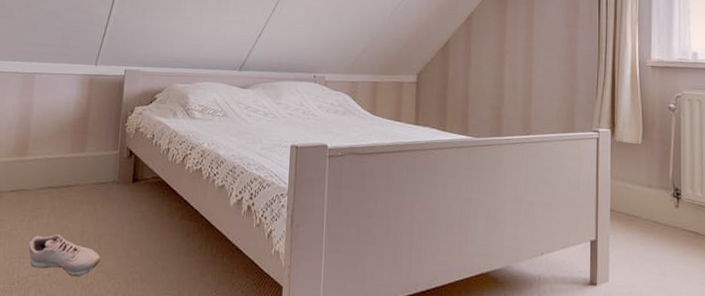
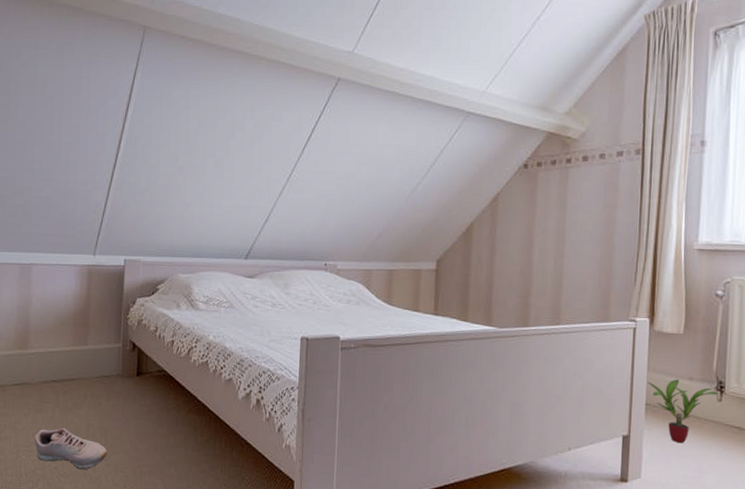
potted plant: none [611,186,675,248] -> present [648,379,719,444]

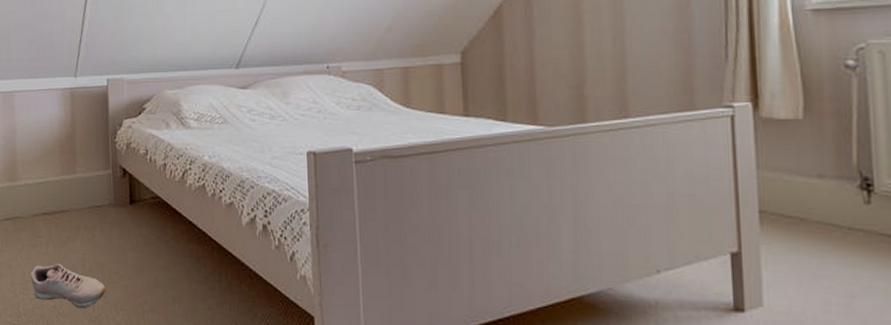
potted plant: present [648,379,719,444] -> none [759,178,865,261]

